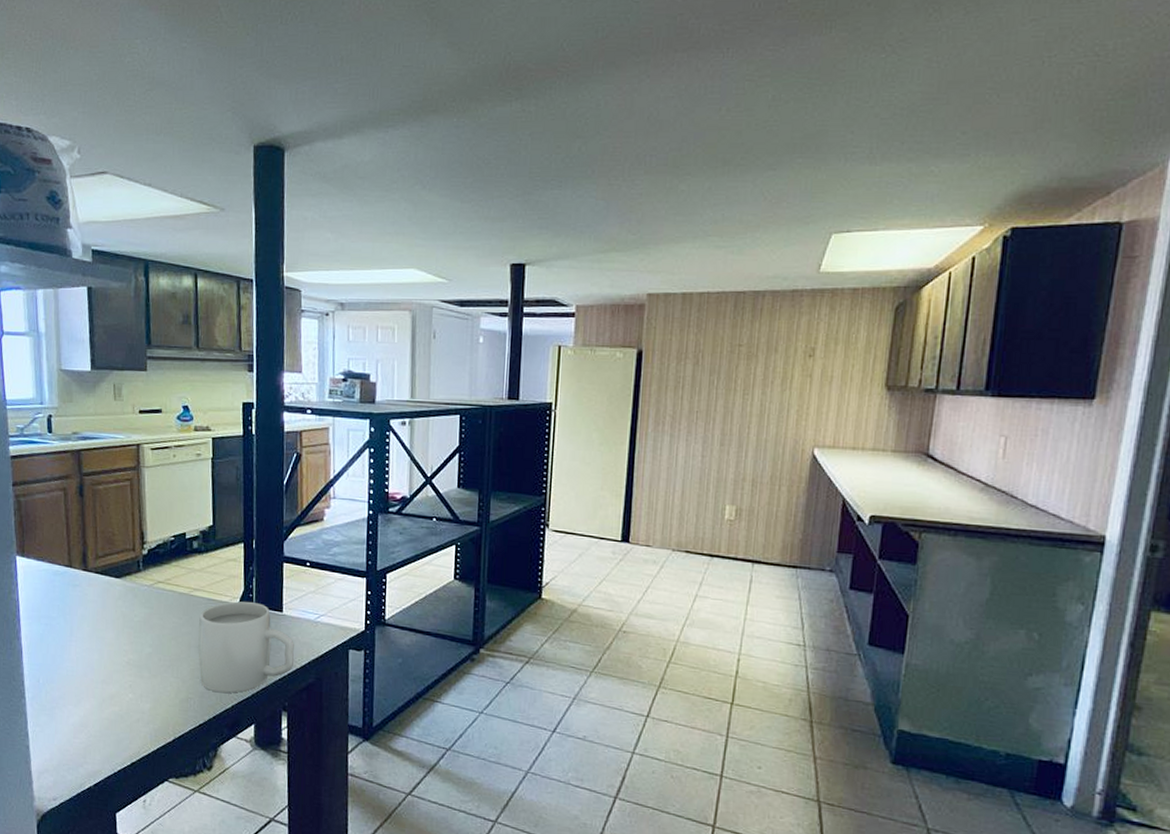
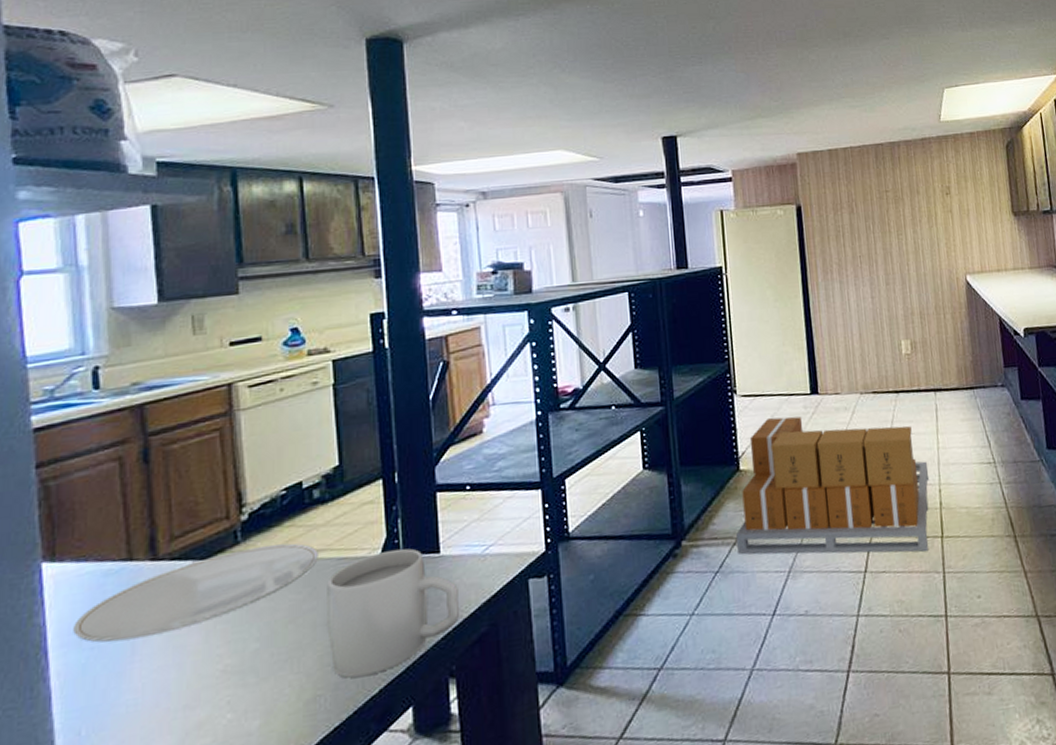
plate: none [35,576,195,626] -> present [73,543,318,643]
cardboard boxes: none [529,555,731,713] -> present [736,416,929,555]

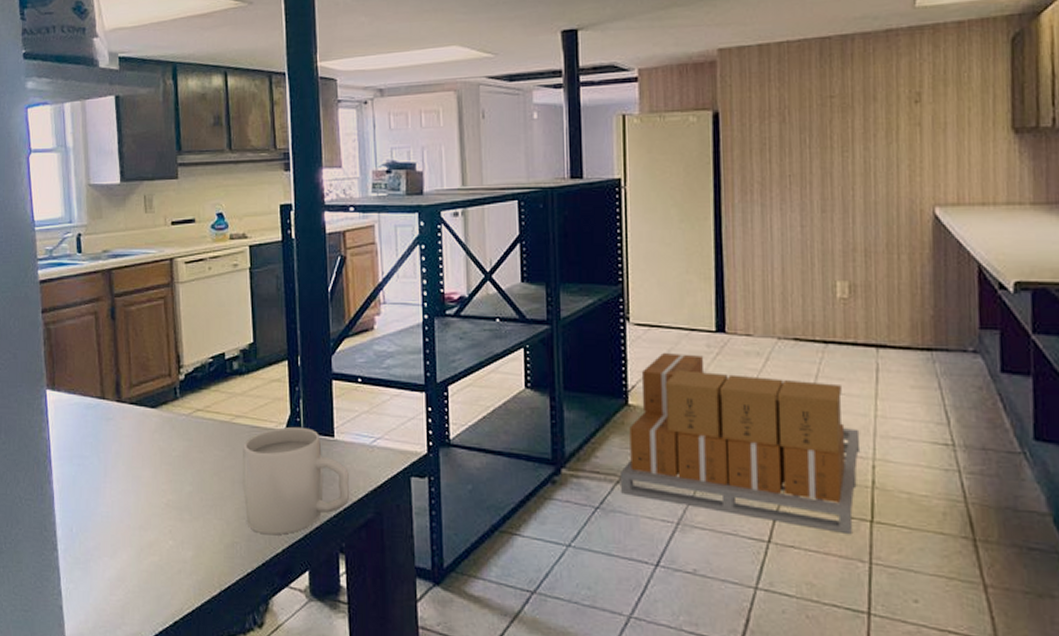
plate: present [73,543,318,643] -> none [67,405,236,464]

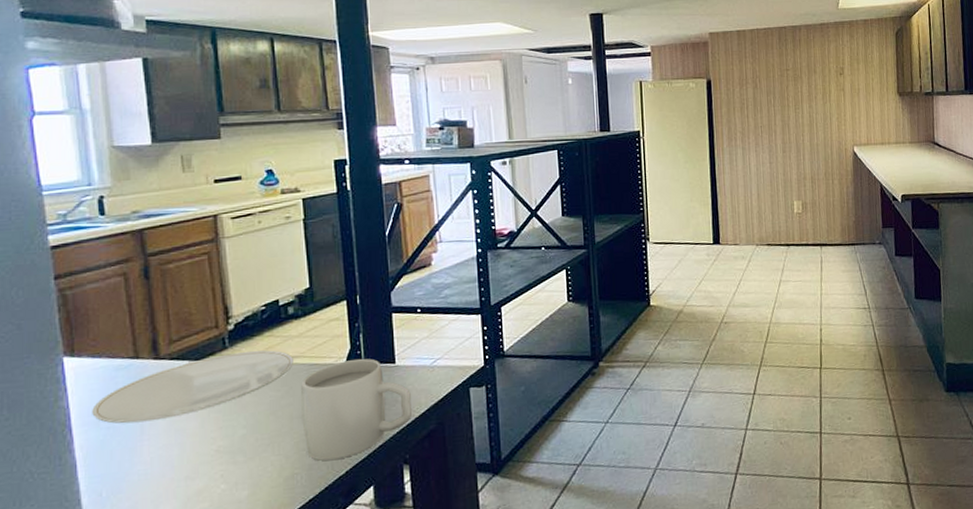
plate: none [67,405,236,464] -> present [92,350,293,424]
cardboard boxes: present [621,352,861,534] -> none [646,262,812,380]

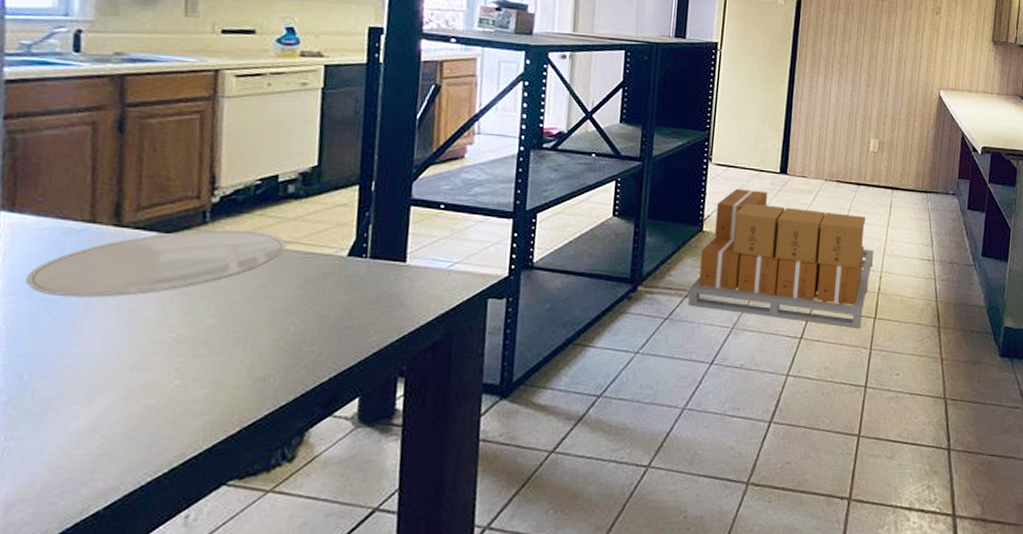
mug: present [301,358,413,461] -> none [285,252,419,365]
cardboard boxes: none [646,262,812,380] -> present [688,188,874,328]

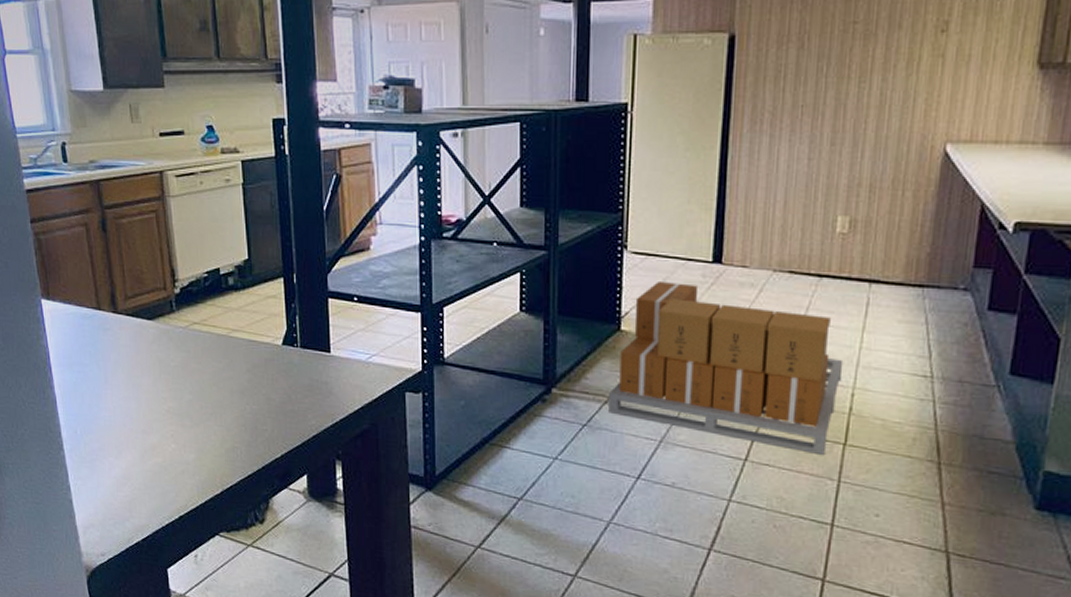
plate: present [26,230,286,298] -> none [66,317,233,373]

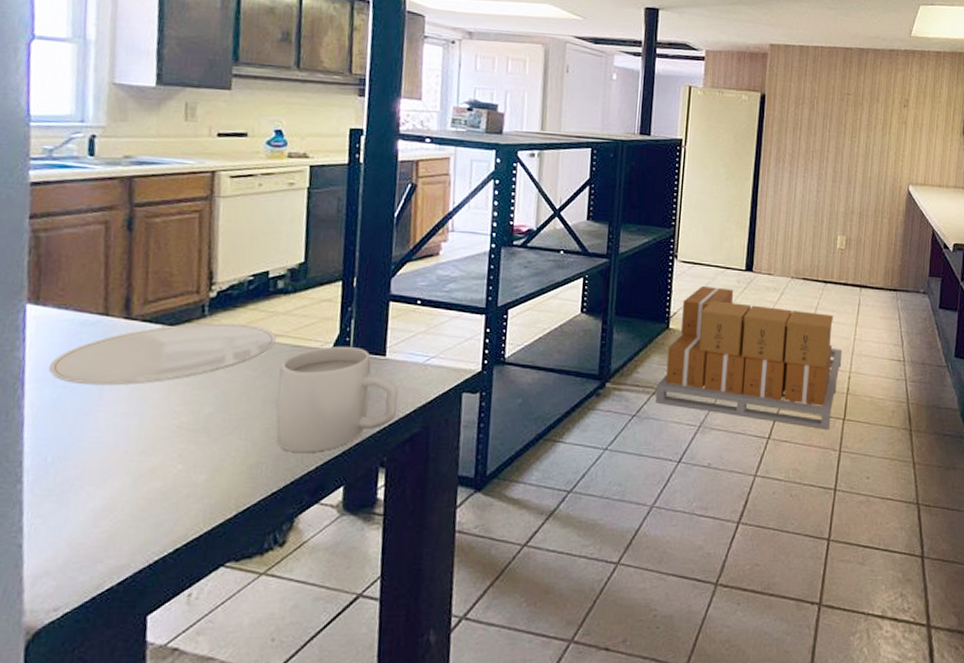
plate: none [66,317,233,373] -> present [49,323,276,386]
mug: none [240,341,346,442] -> present [275,345,398,454]

